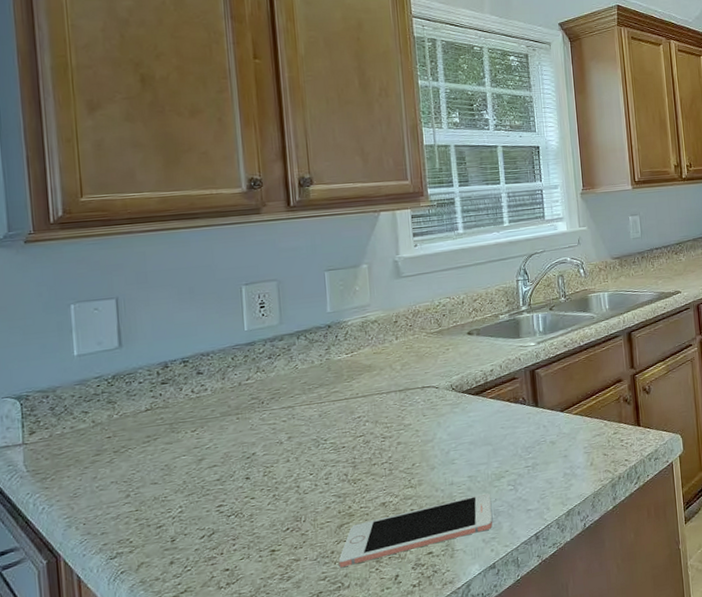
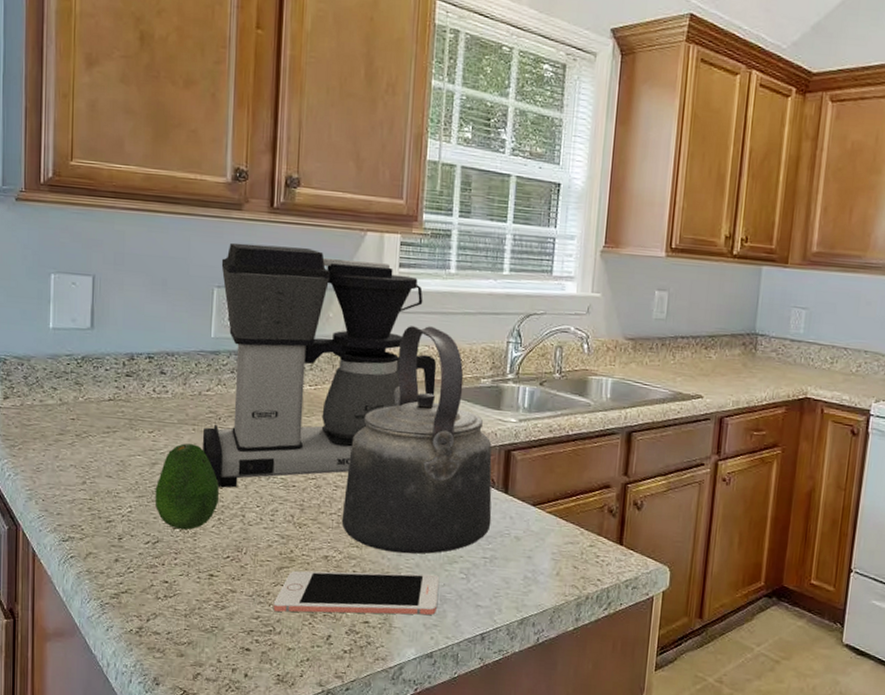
fruit: none [204,432,271,516] -> present [155,443,219,530]
coffee maker: none [246,235,462,466] -> present [203,242,437,488]
kettle: none [392,280,528,485] -> present [341,326,492,554]

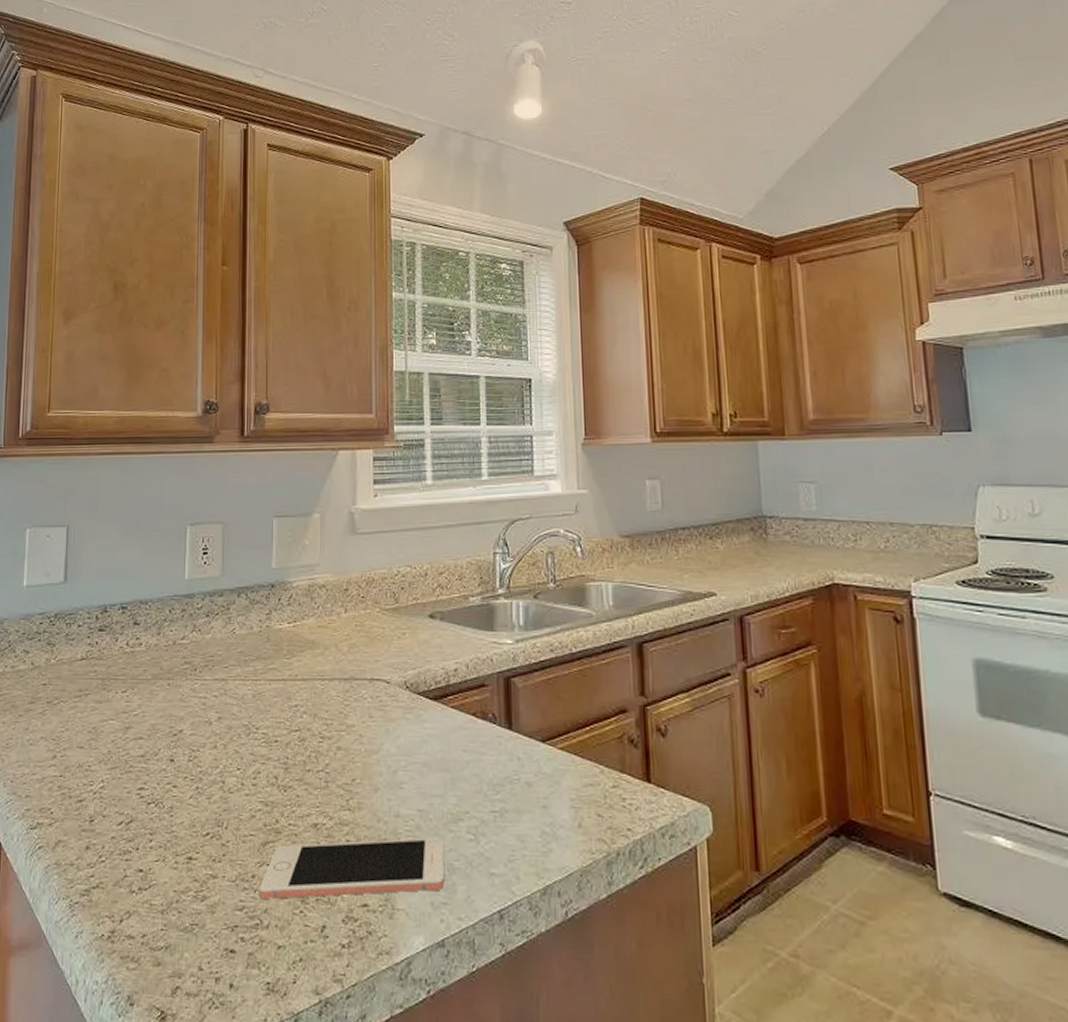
fruit: present [155,443,219,530] -> none [128,702,196,805]
coffee maker: present [203,242,437,488] -> none [178,475,422,750]
kettle: present [341,326,492,554] -> none [330,544,497,814]

